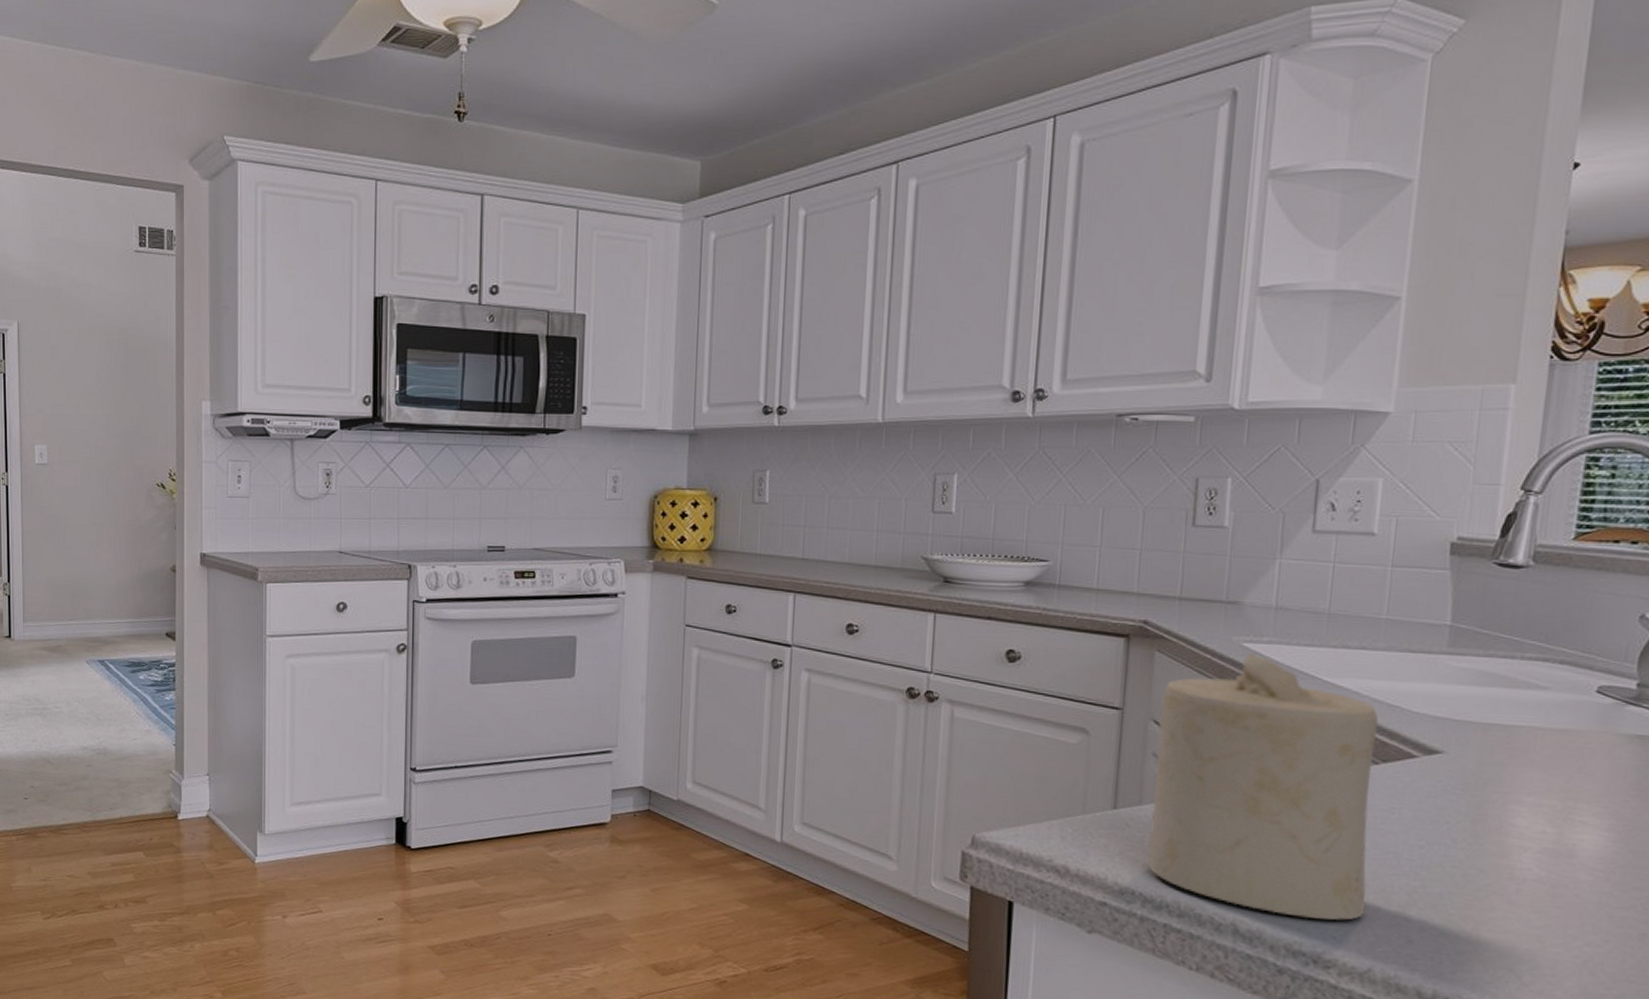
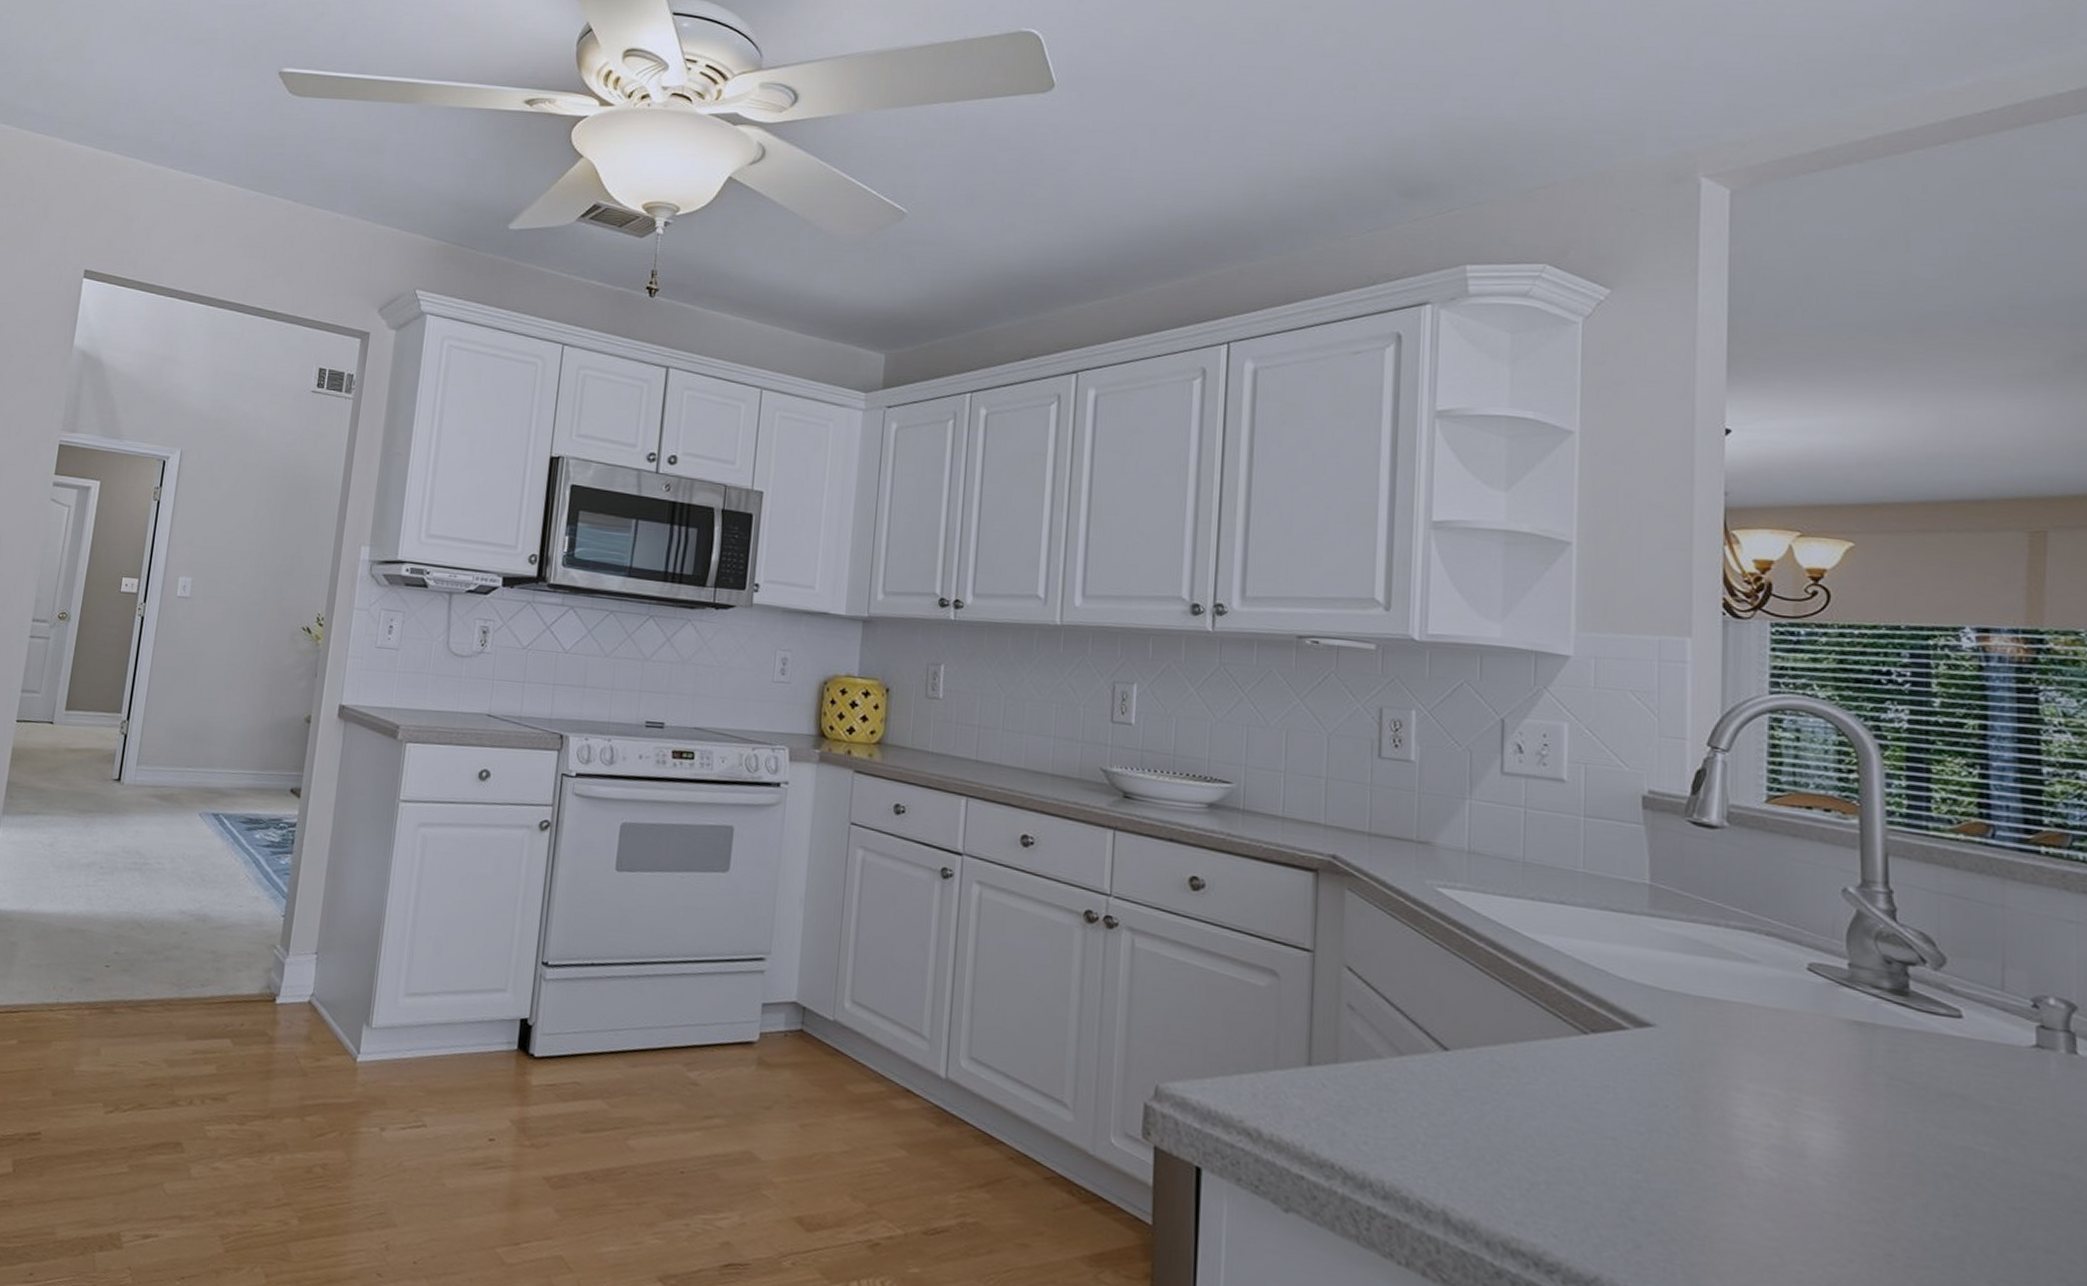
candle: present [1148,652,1378,920] -> none [1347,898,1586,1216]

